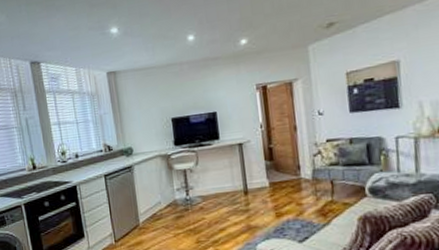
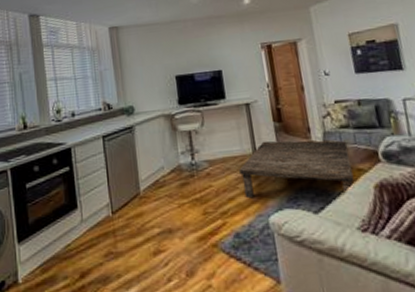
coffee table: none [230,177,340,229] -> present [239,140,355,199]

